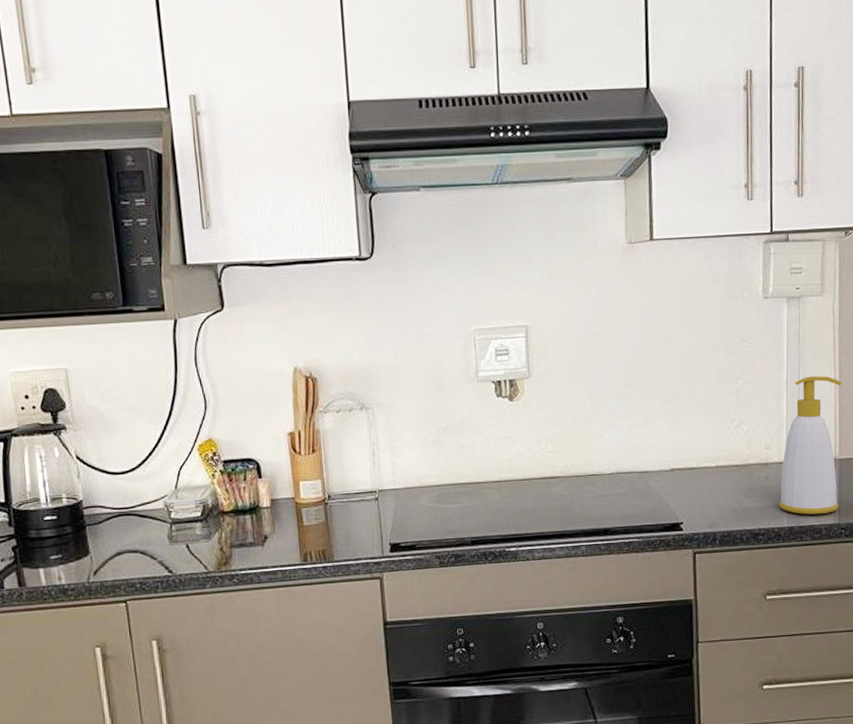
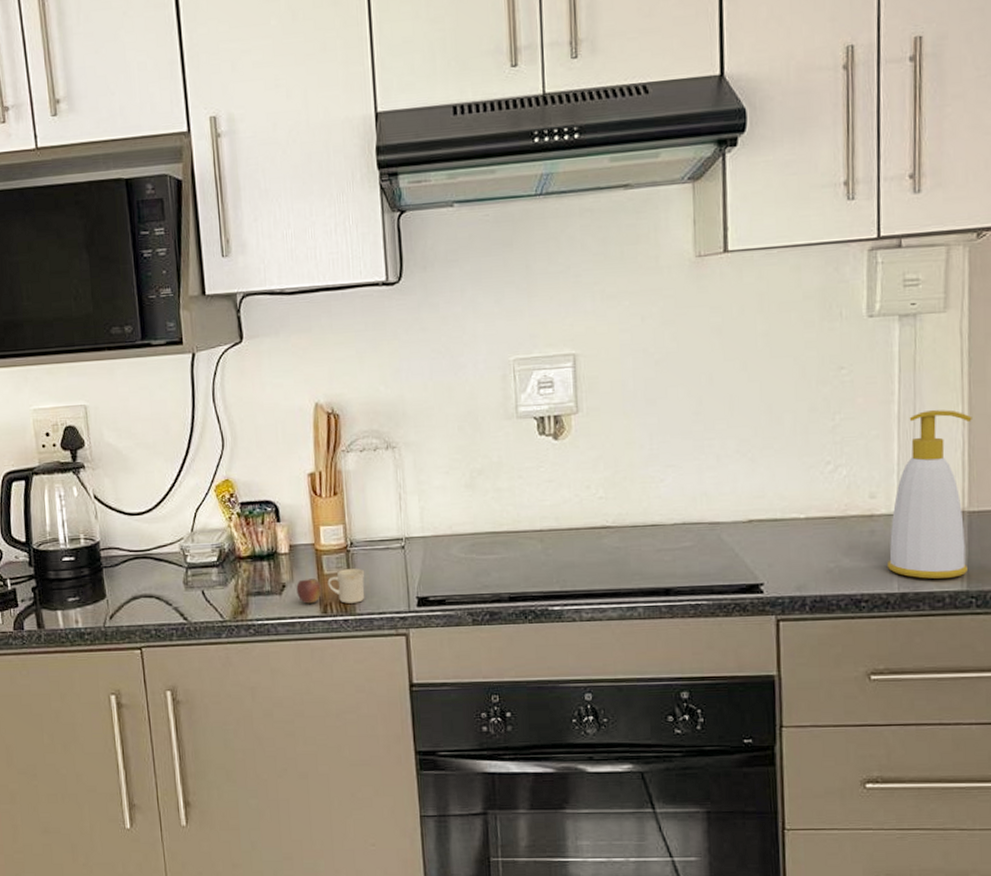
mug: none [277,519,343,553] -> present [296,569,365,604]

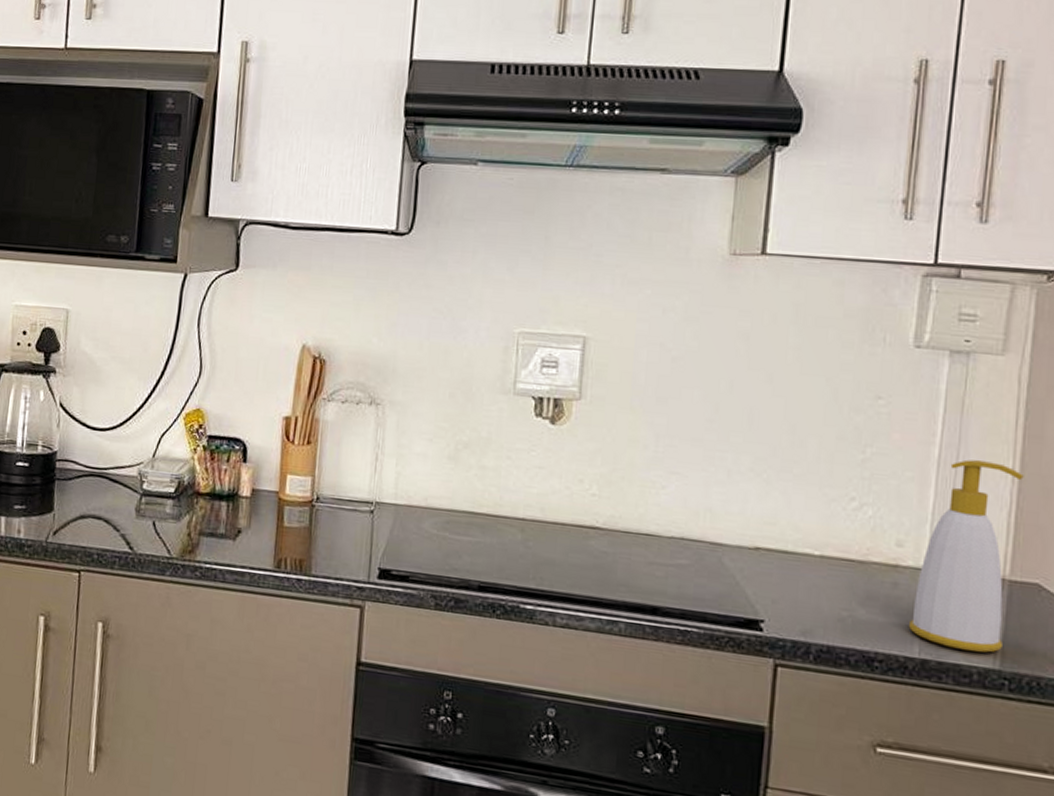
mug: present [296,569,365,604] -> none [251,524,328,564]

